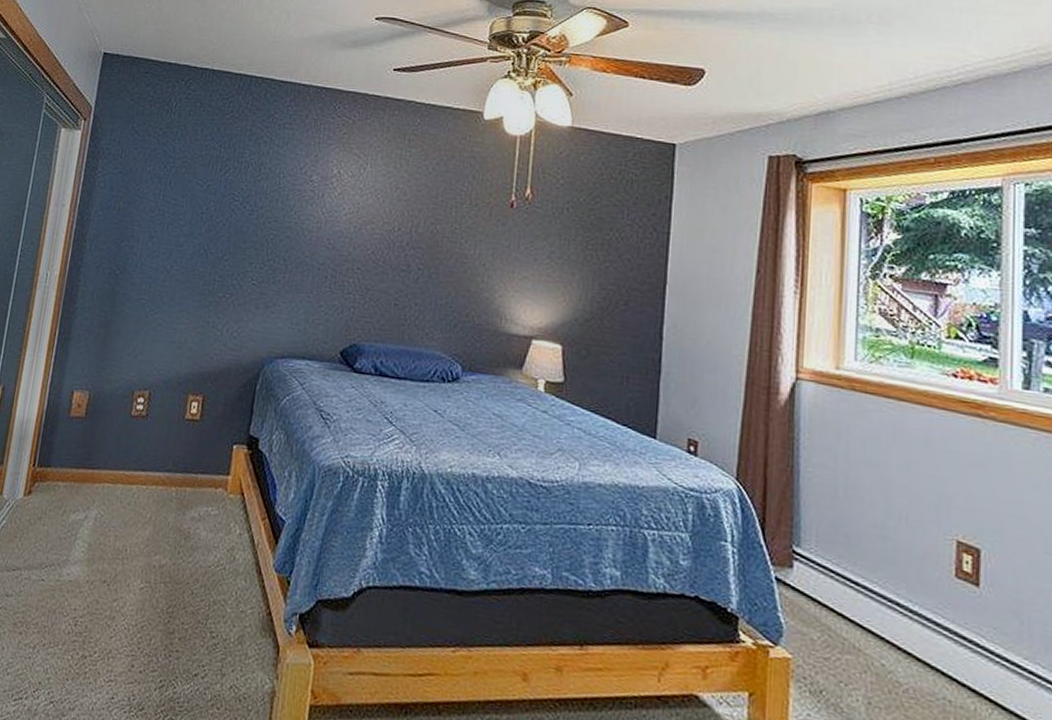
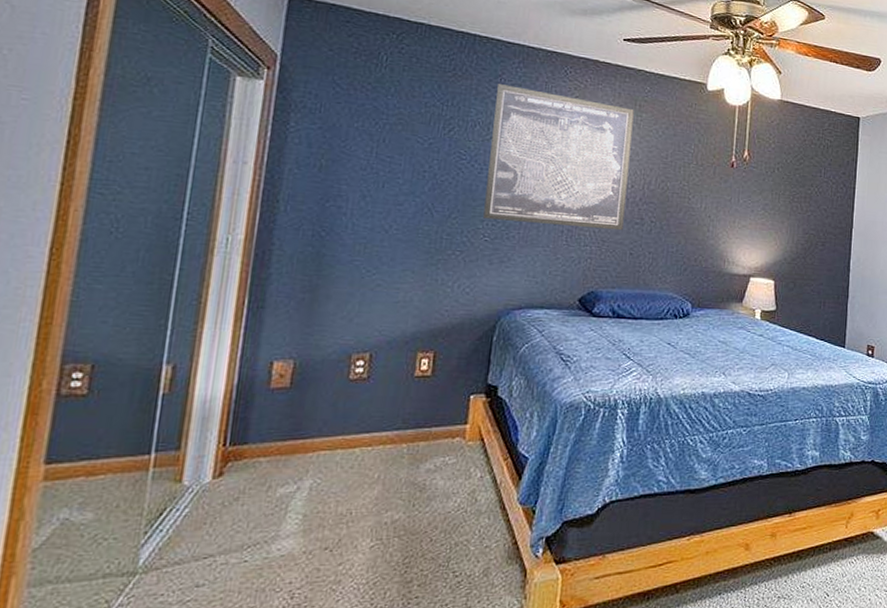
wall art: none [252,123,403,279] -> present [483,84,634,231]

